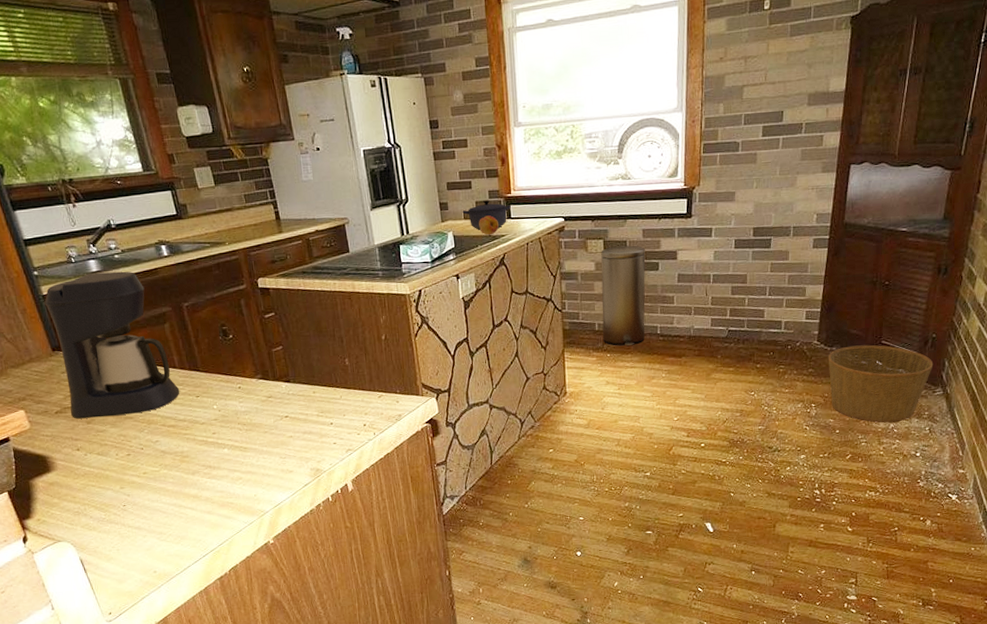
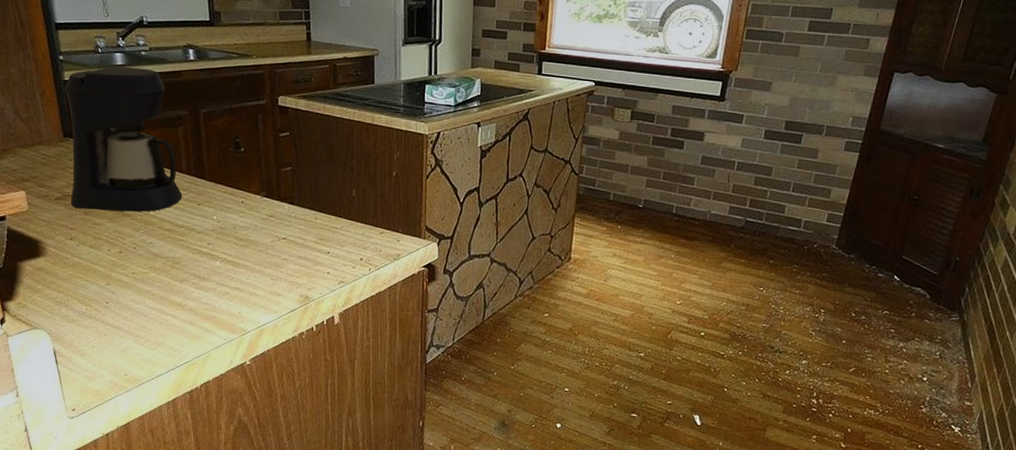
cooking pot: present [462,199,511,230] -> none [493,52,543,82]
fruit: present [479,215,499,236] -> none [508,68,529,88]
pedal bin: present [601,245,646,346] -> none [616,118,673,221]
basket: present [828,345,934,422] -> none [842,256,953,342]

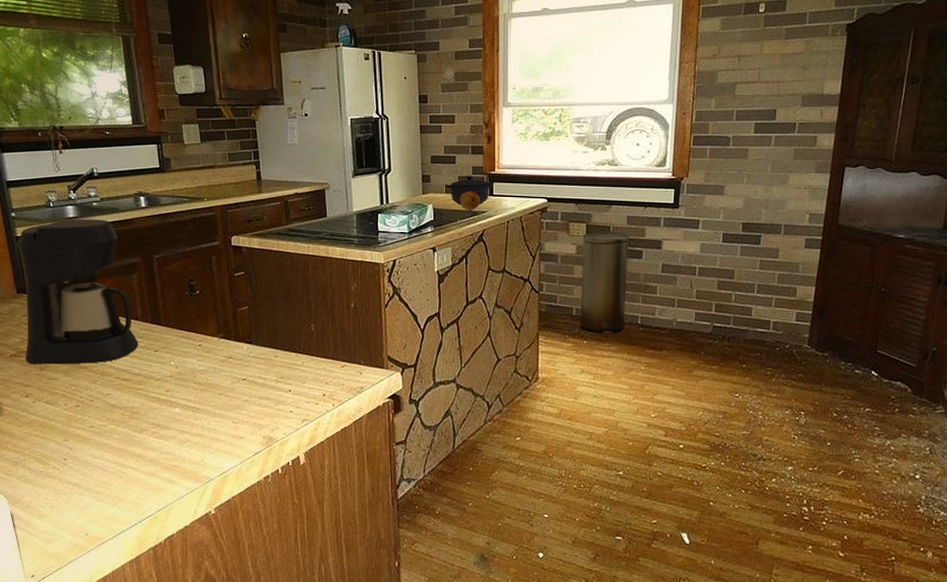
cooking pot: none [493,52,543,82] -> present [444,175,494,205]
fruit: none [508,68,529,88] -> present [460,191,481,211]
pedal bin: none [616,118,673,221] -> present [581,231,629,334]

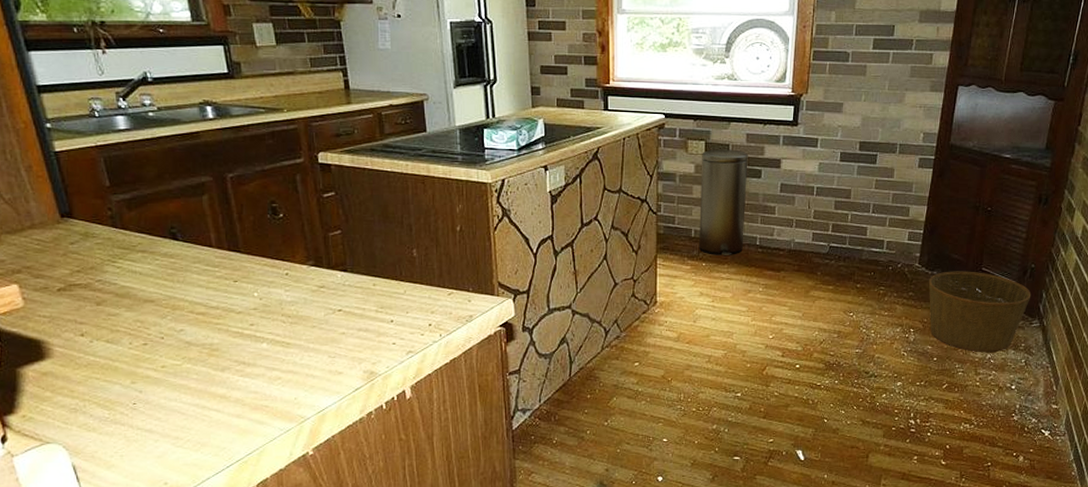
coffee maker: present [17,219,139,365] -> none [56,131,215,299]
cooking pot: present [444,175,494,205] -> none [555,87,609,120]
fruit: present [460,191,481,211] -> none [573,105,595,126]
basket: none [819,353,934,438] -> present [928,271,1031,352]

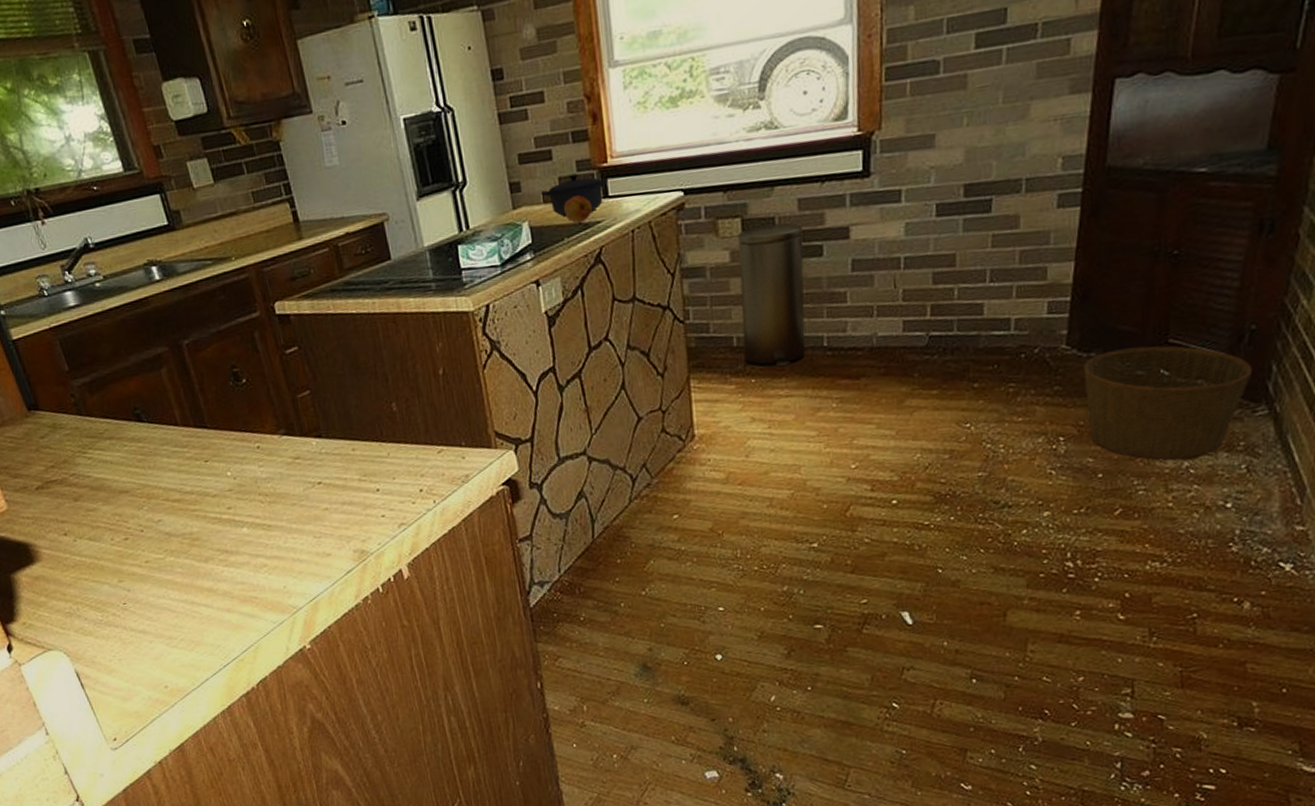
cooking pot: none [555,87,609,120] -> present [540,172,608,217]
fruit: none [573,105,595,126] -> present [564,195,593,224]

